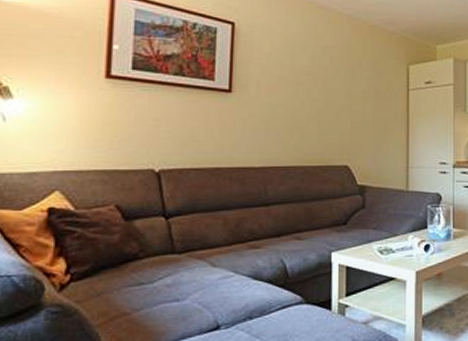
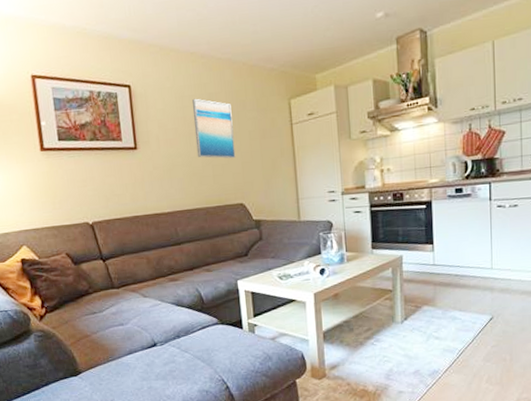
wall art: none [302,48,346,117] -> present [191,98,236,159]

